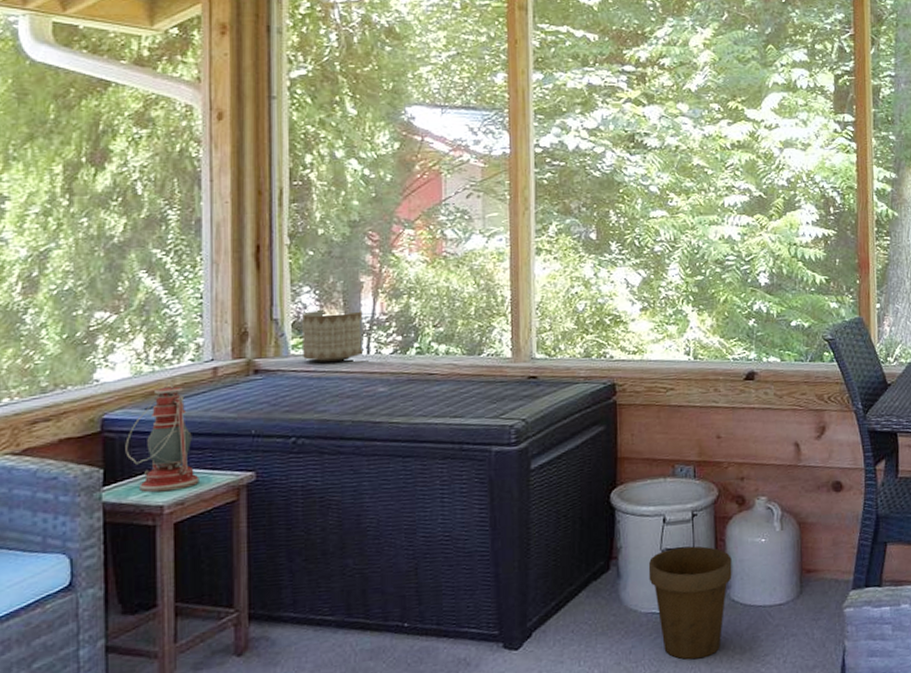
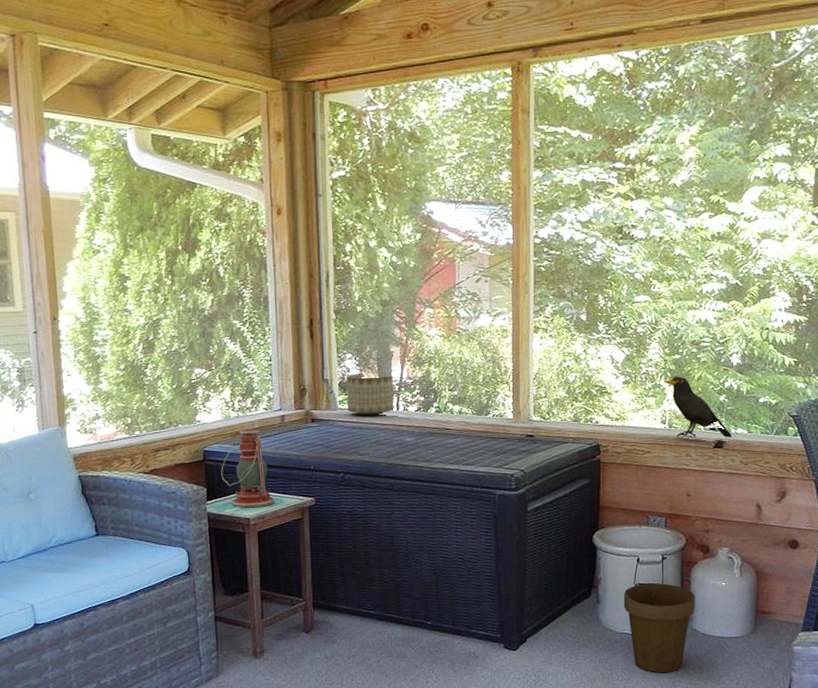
decorative bird: none [686,299,763,372] -> present [664,375,732,439]

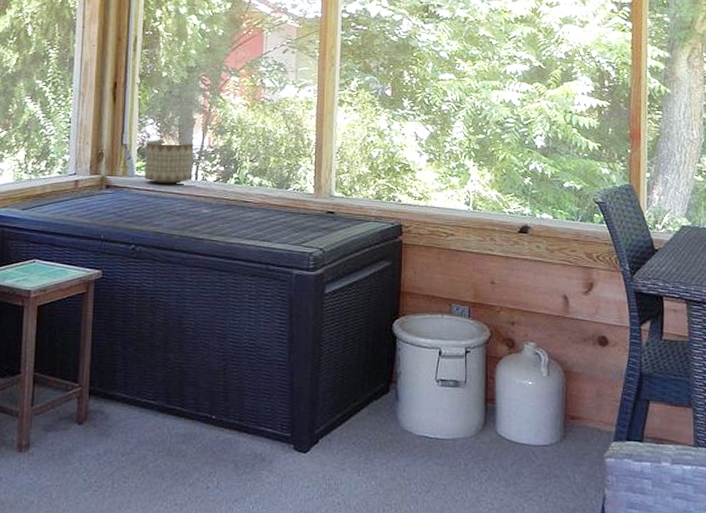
lantern: present [221,424,275,508] -> none [5,188,59,279]
flowerpot: present [623,583,695,673] -> none [424,380,500,486]
decorative bird: present [664,375,732,439] -> none [468,155,537,224]

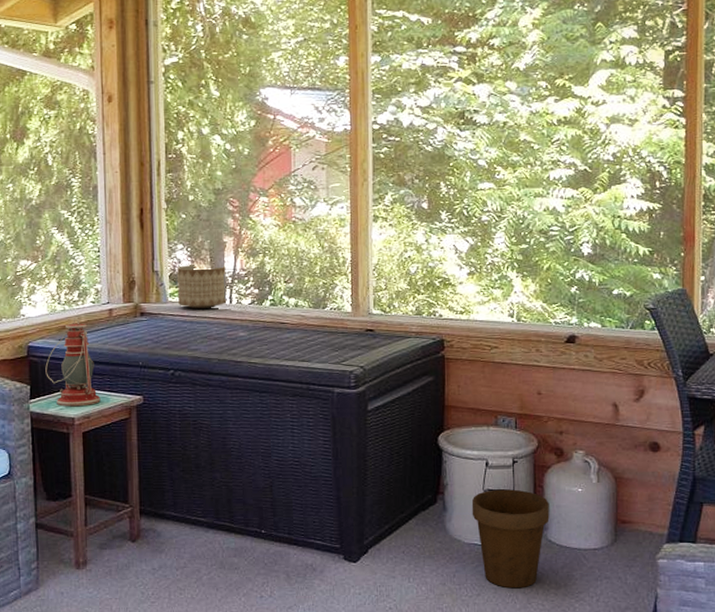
lantern: none [5,188,59,279] -> present [45,318,101,407]
flowerpot: none [424,380,500,486] -> present [471,489,550,589]

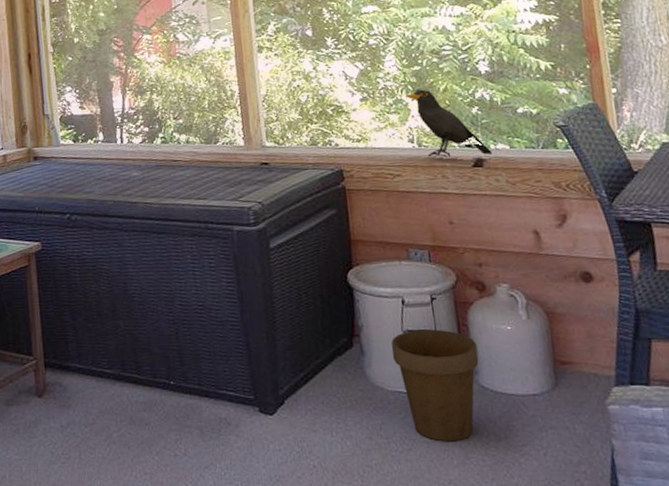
planter: present [177,265,227,310] -> none [67,105,117,152]
decorative bird: none [511,266,584,334] -> present [405,88,492,159]

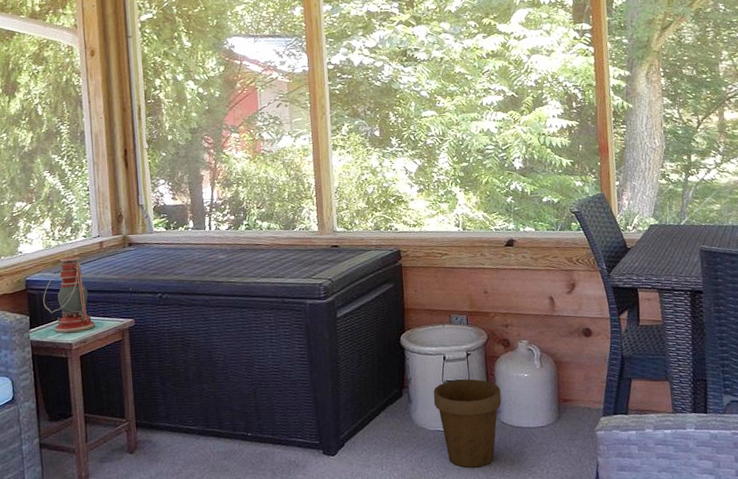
decorative bird: present [405,88,492,159] -> none [454,181,521,240]

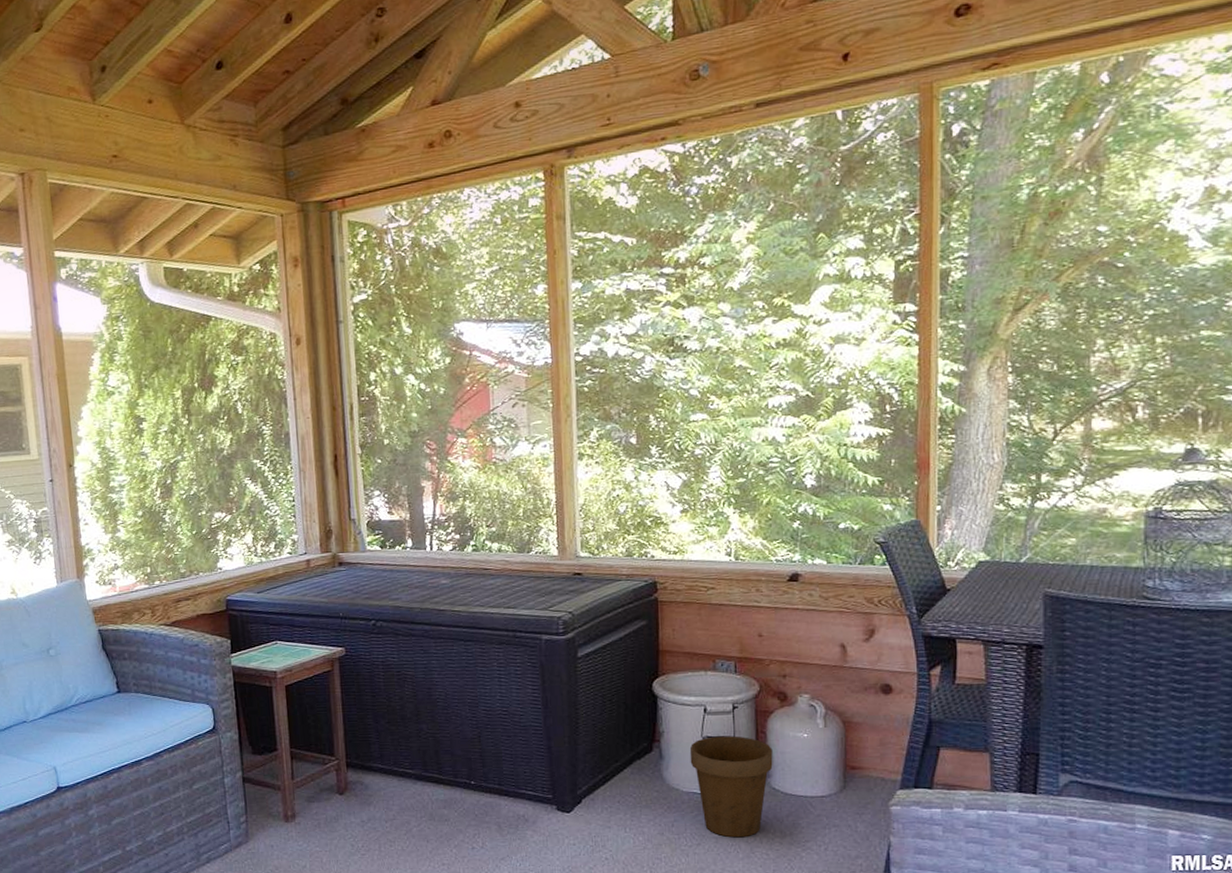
lantern: present [43,251,96,334] -> none [245,570,302,661]

